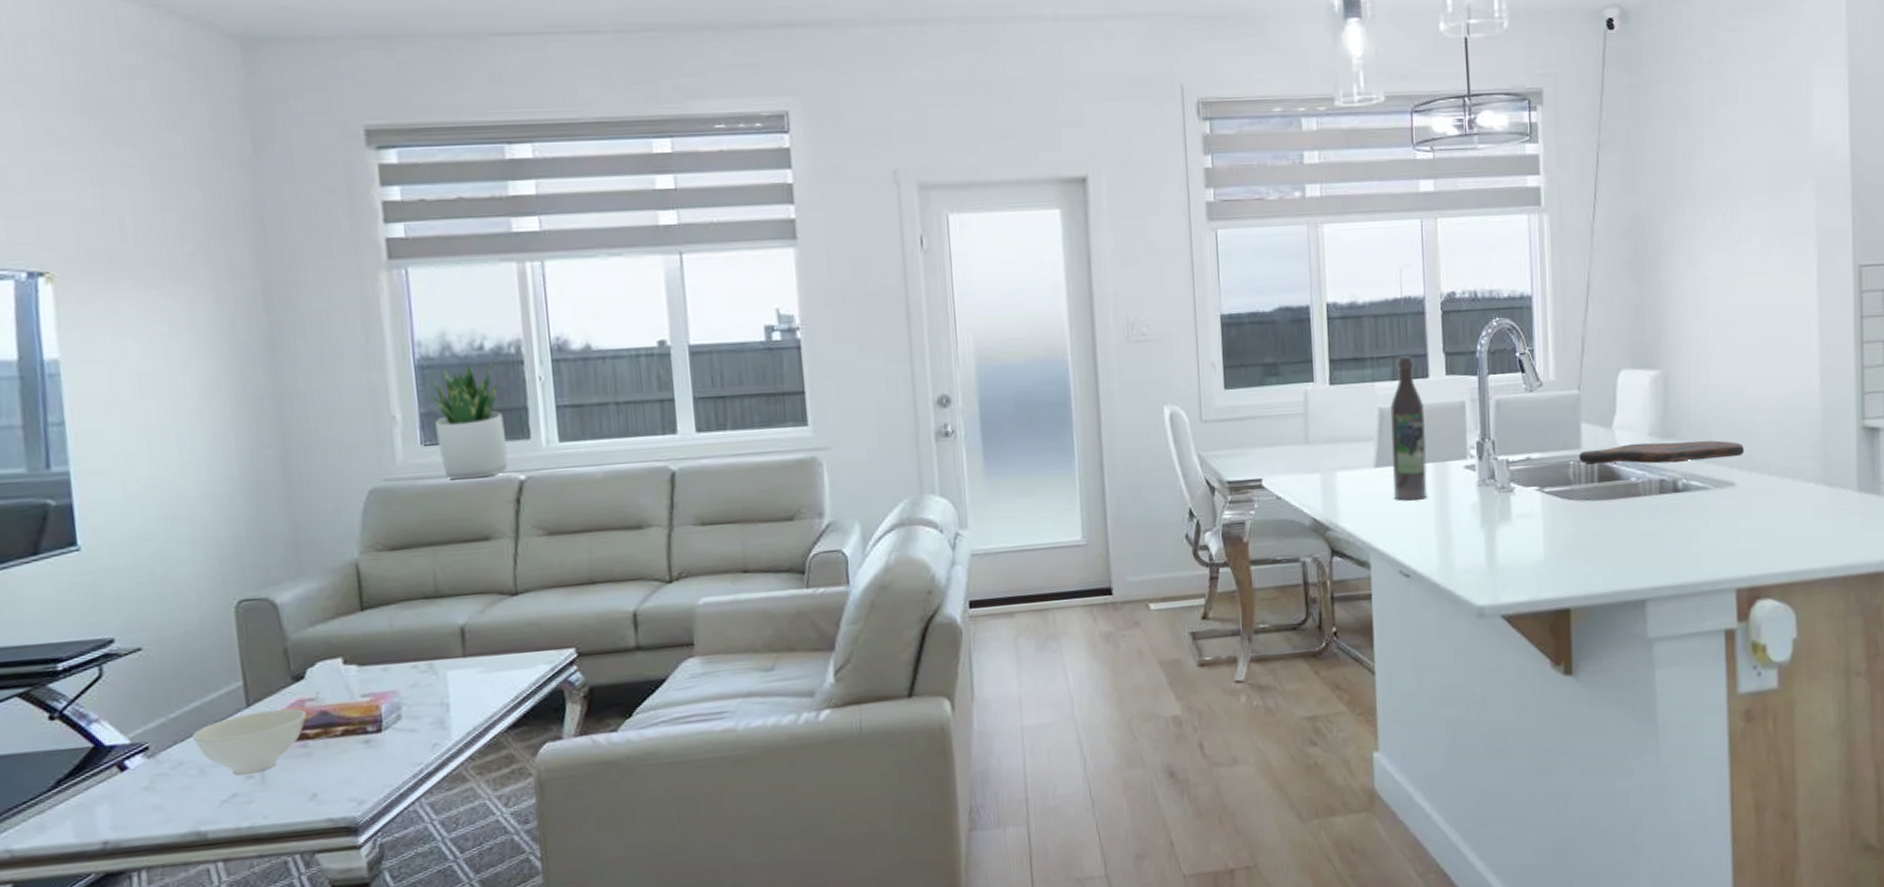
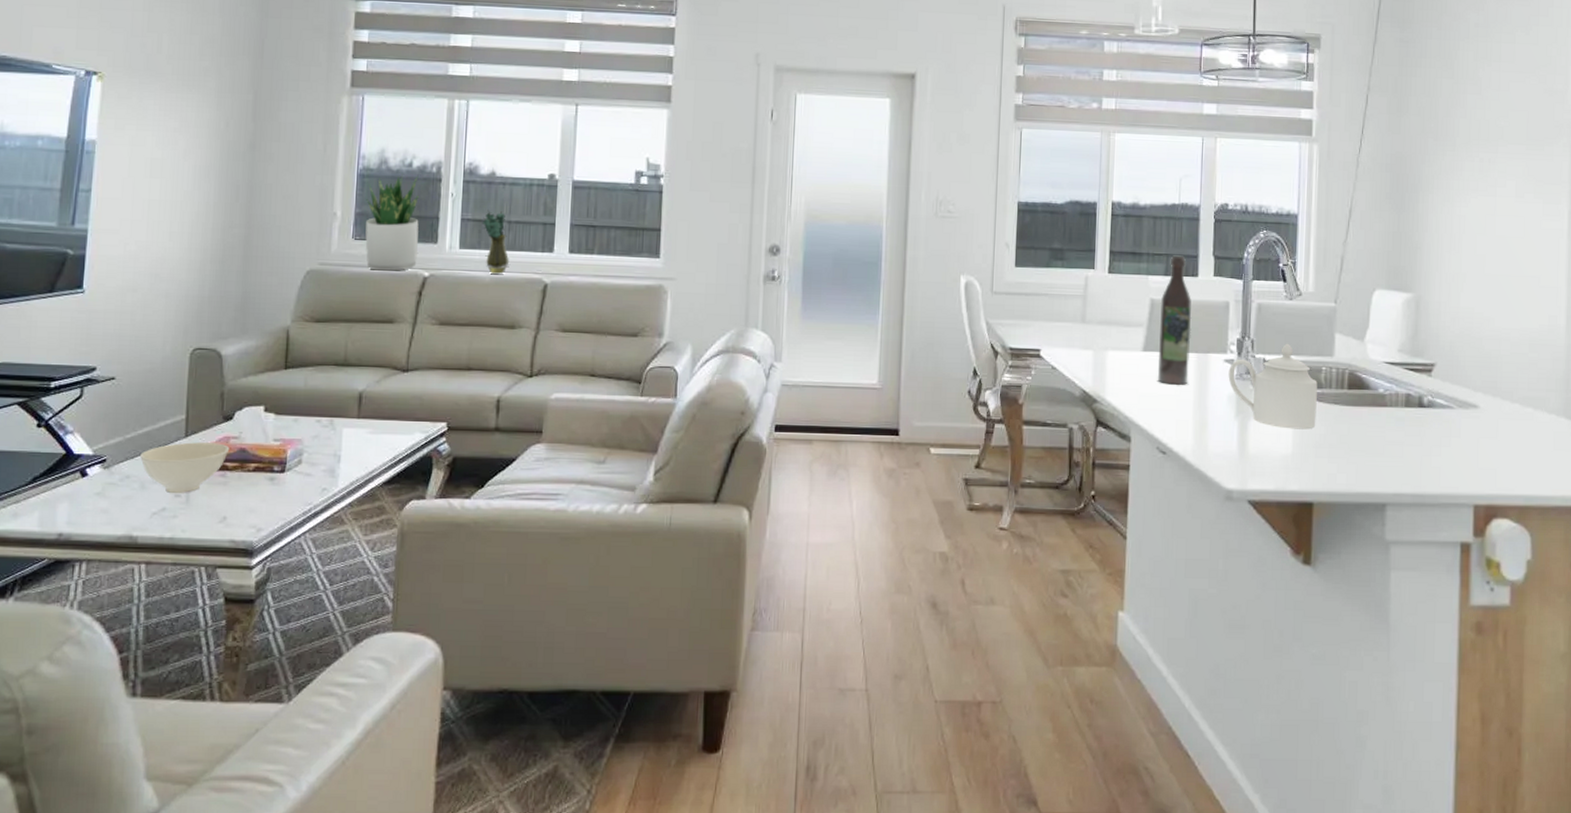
vase: none [582,391,623,467] -> present [482,209,509,274]
sugar bowl: none [1470,440,1567,533] -> present [1228,343,1318,430]
cutting board: present [1579,440,1745,464] -> none [1331,357,1490,382]

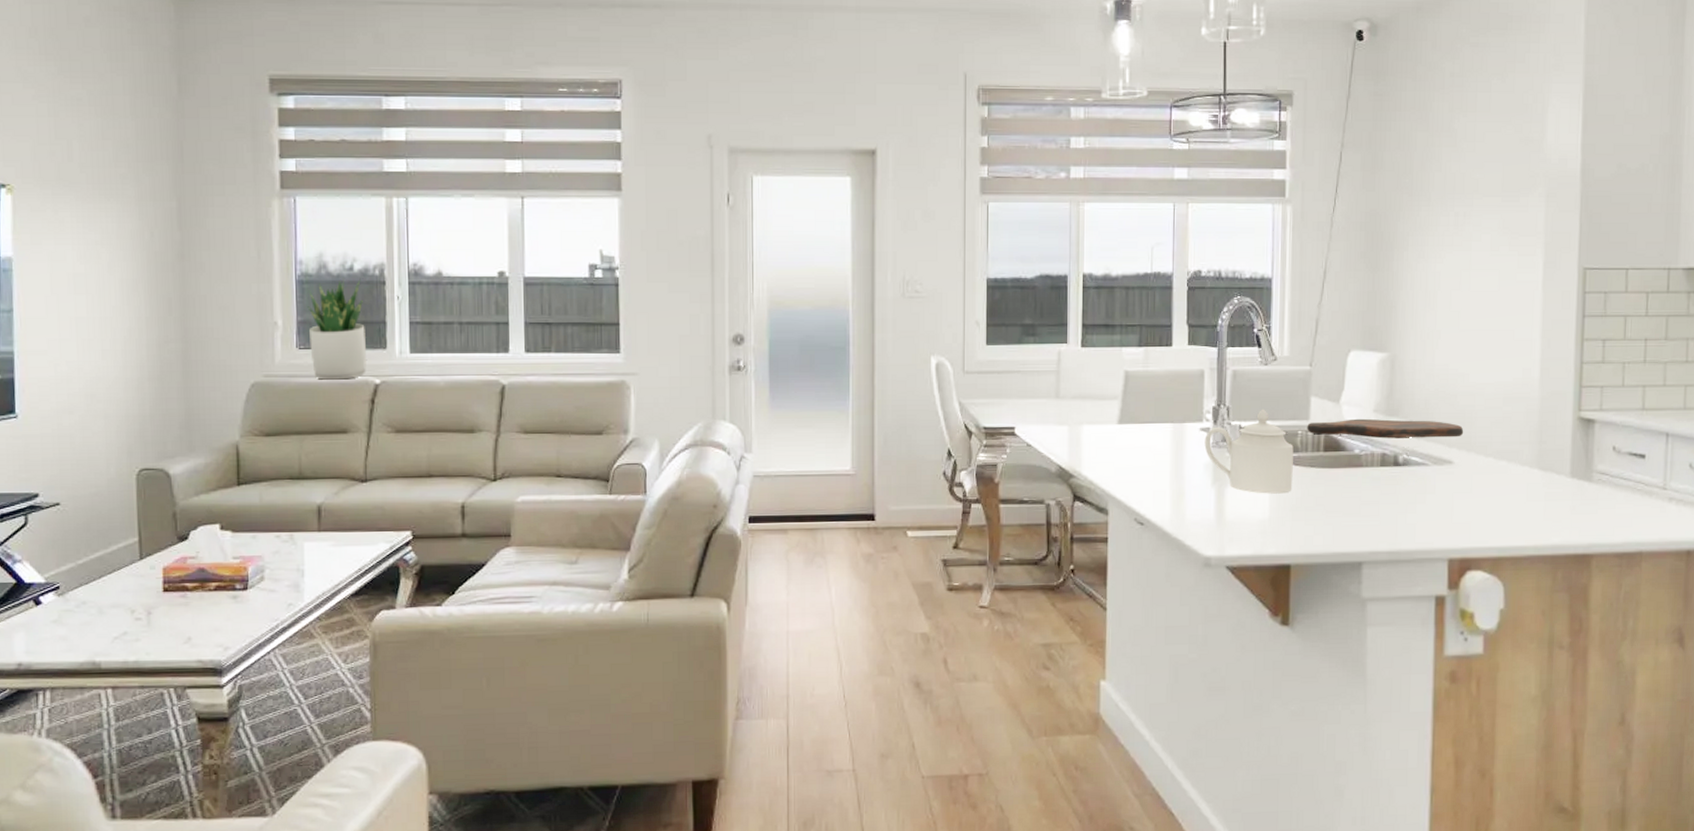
bowl: present [140,442,230,493] -> none [95,564,188,617]
vase: present [482,209,509,274] -> none [431,311,463,377]
wine bottle: present [1157,255,1192,386] -> none [1133,325,1167,457]
cutting board: none [1331,357,1490,382] -> present [1307,418,1464,439]

